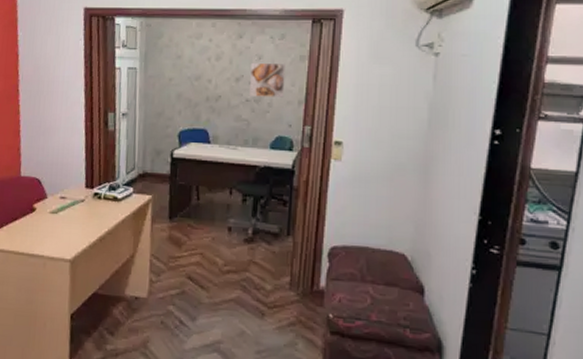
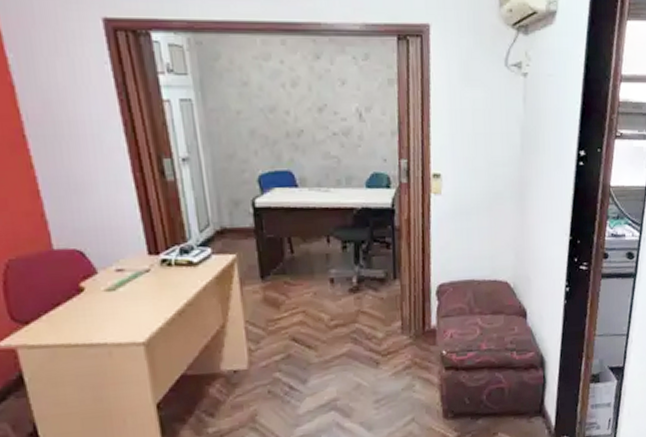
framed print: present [250,62,285,97] -> none [334,88,375,129]

